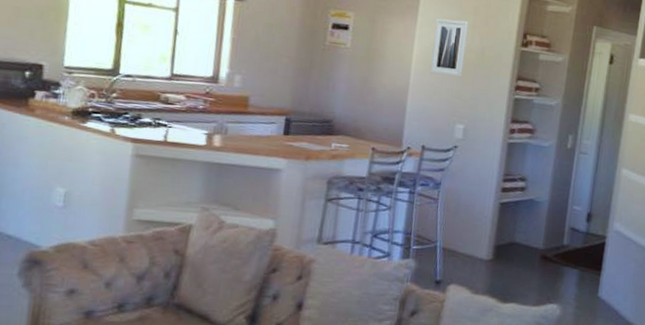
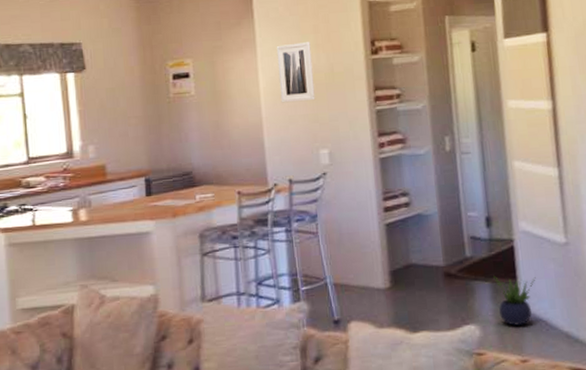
potted plant: none [579,266,617,311] -> present [493,276,536,326]

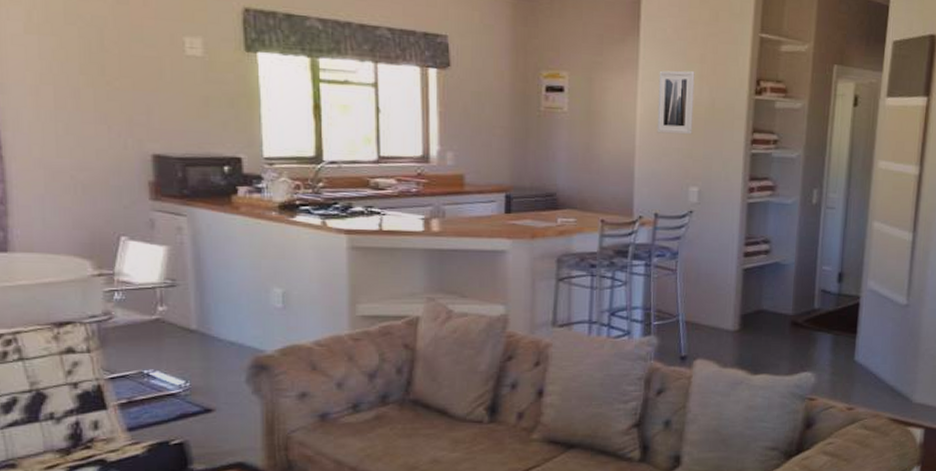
potted plant: present [493,276,536,326] -> none [835,329,874,376]

